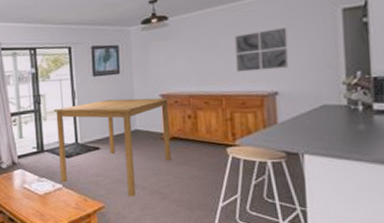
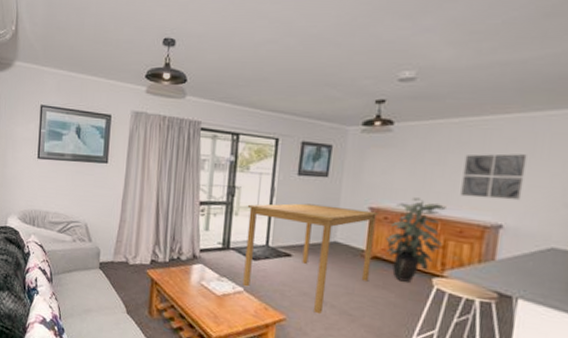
indoor plant: none [179,79,229,156] -> present [385,197,448,282]

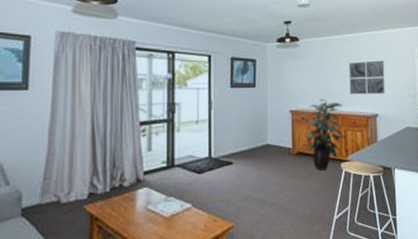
dining table: present [243,203,378,315] -> none [188,112,297,215]

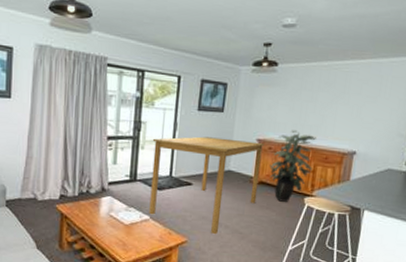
dining table: none [188,112,297,215] -> present [149,136,264,235]
wall art: present [349,60,386,95] -> none [327,93,375,132]

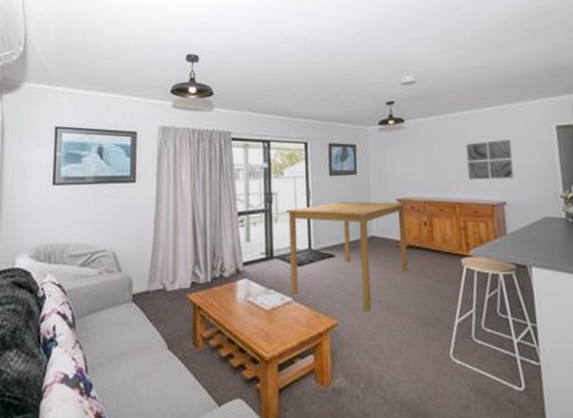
indoor plant: present [269,130,317,202] -> none [416,185,463,266]
wall art: none [327,93,375,132] -> present [465,140,515,180]

